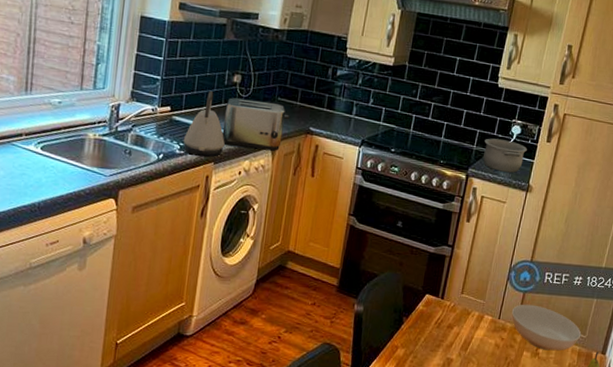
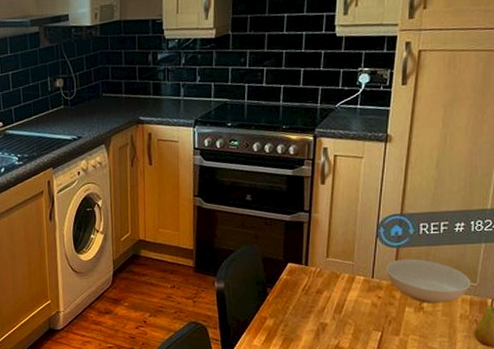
kettle: present [183,90,225,158] -> none [19,99,60,165]
toaster: present [222,97,290,152] -> none [53,99,117,150]
cooking pot: present [483,138,527,173] -> none [329,91,380,126]

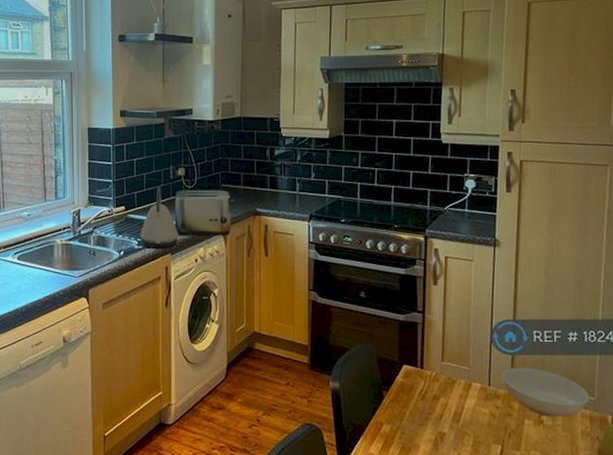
kettle: none [19,99,60,165] -> present [140,186,178,250]
toaster: none [53,99,117,150] -> present [174,189,236,237]

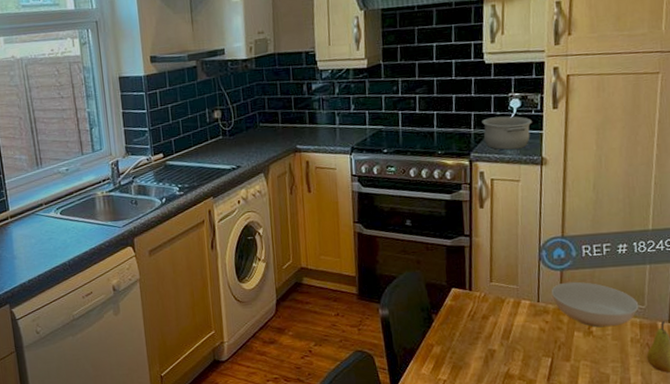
kettle: present [140,186,178,250] -> none [180,130,219,195]
toaster: present [174,189,236,237] -> none [212,129,275,179]
cooking pot: none [438,195,486,229] -> present [482,116,532,150]

